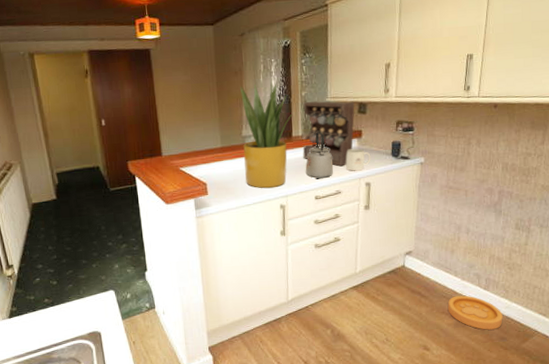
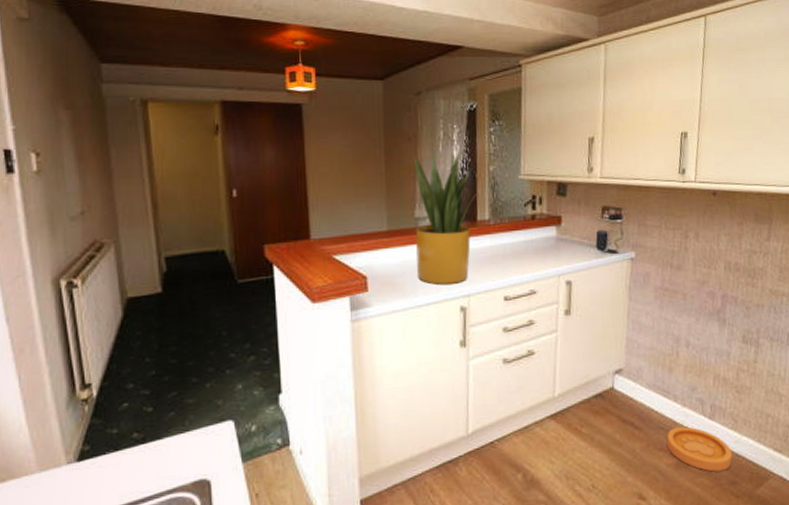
spice rack: present [302,101,355,167] -> none [489,178,553,260]
kettle: present [305,131,334,179] -> none [492,215,528,275]
mug: present [345,148,371,171] -> none [541,238,573,266]

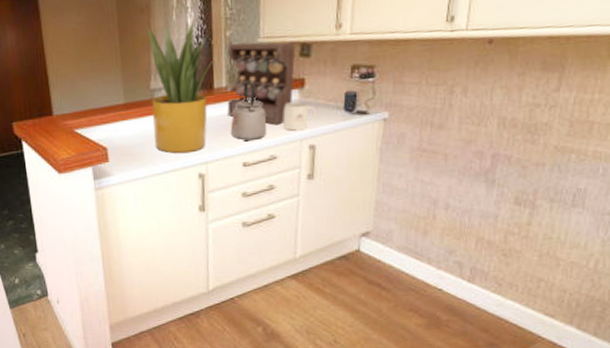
spice rack: none [489,178,553,260] -> present [227,41,296,125]
kettle: none [492,215,528,275] -> present [230,81,268,142]
mug: none [541,238,573,266] -> present [283,102,317,131]
pet bowl: present [666,426,732,472] -> none [417,288,493,333]

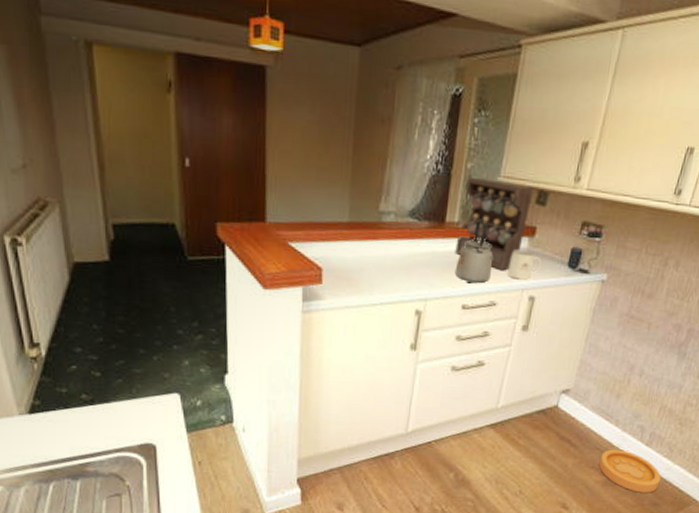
planter: present [146,16,214,154] -> none [375,138,450,287]
pet bowl: none [417,288,493,333] -> present [598,449,661,493]

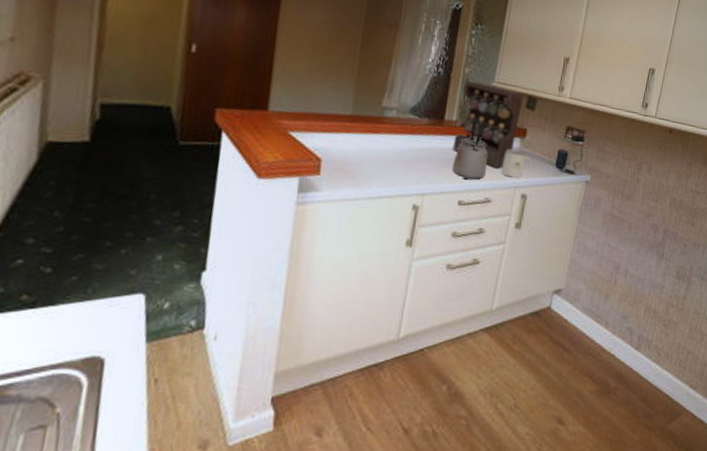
pet bowl: present [598,449,661,493] -> none [592,354,652,403]

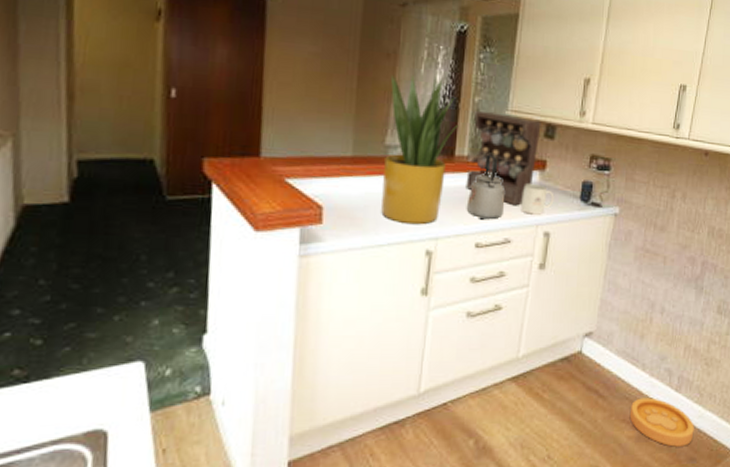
planter: none [374,43,449,181] -> present [381,72,459,225]
pet bowl: none [592,354,652,403] -> present [629,397,694,447]

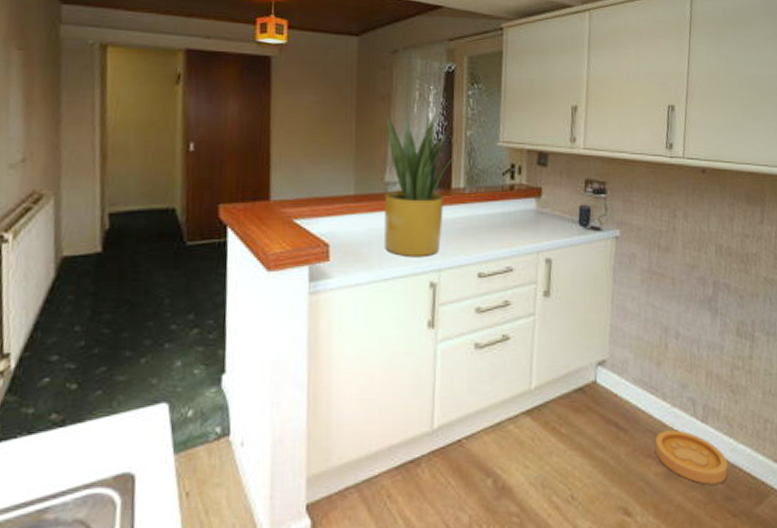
spice rack: present [466,111,541,206] -> none [464,145,533,234]
kettle: present [466,154,505,220] -> none [466,184,504,250]
mug: present [521,184,555,215] -> none [520,212,553,242]

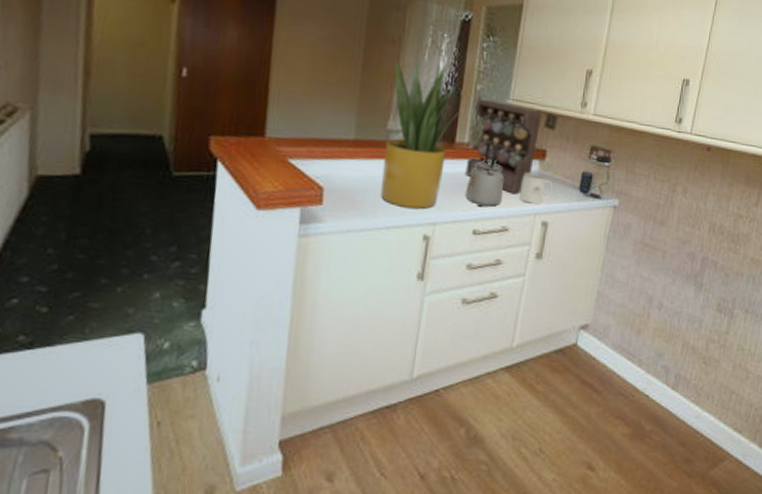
spice rack: none [464,145,533,234] -> present [465,99,542,195]
kettle: none [466,184,504,250] -> present [464,141,504,208]
mug: none [520,212,553,242] -> present [519,172,554,204]
pet bowl: present [654,429,728,485] -> none [624,394,691,447]

